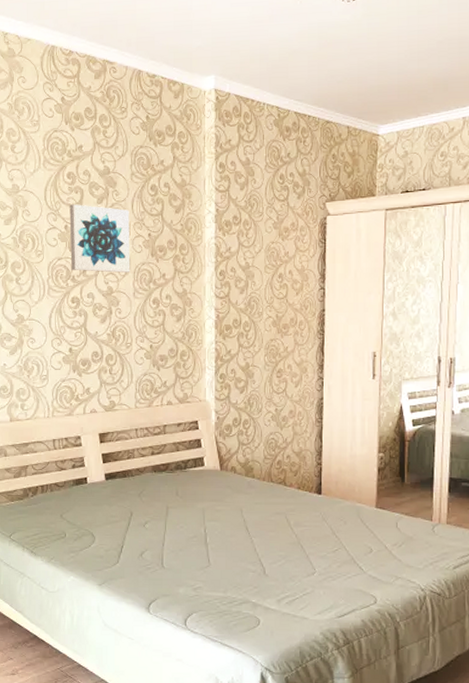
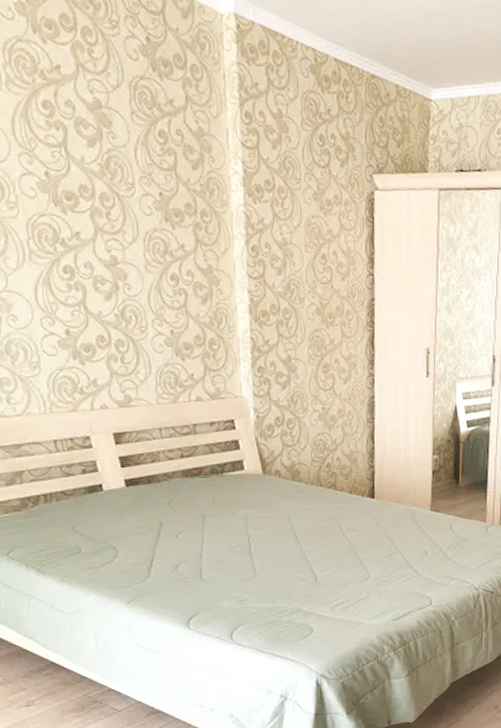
wall art: present [69,204,131,273] -> none [49,144,139,240]

